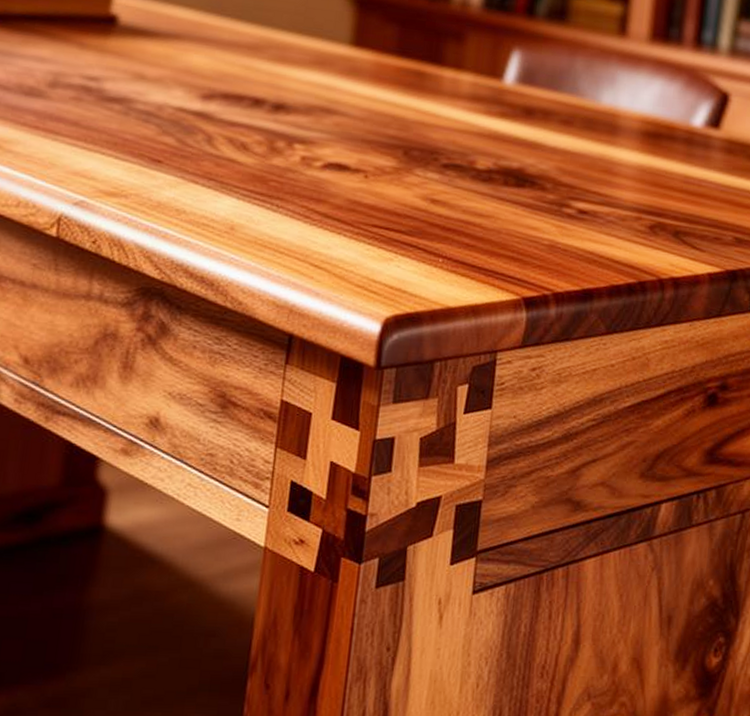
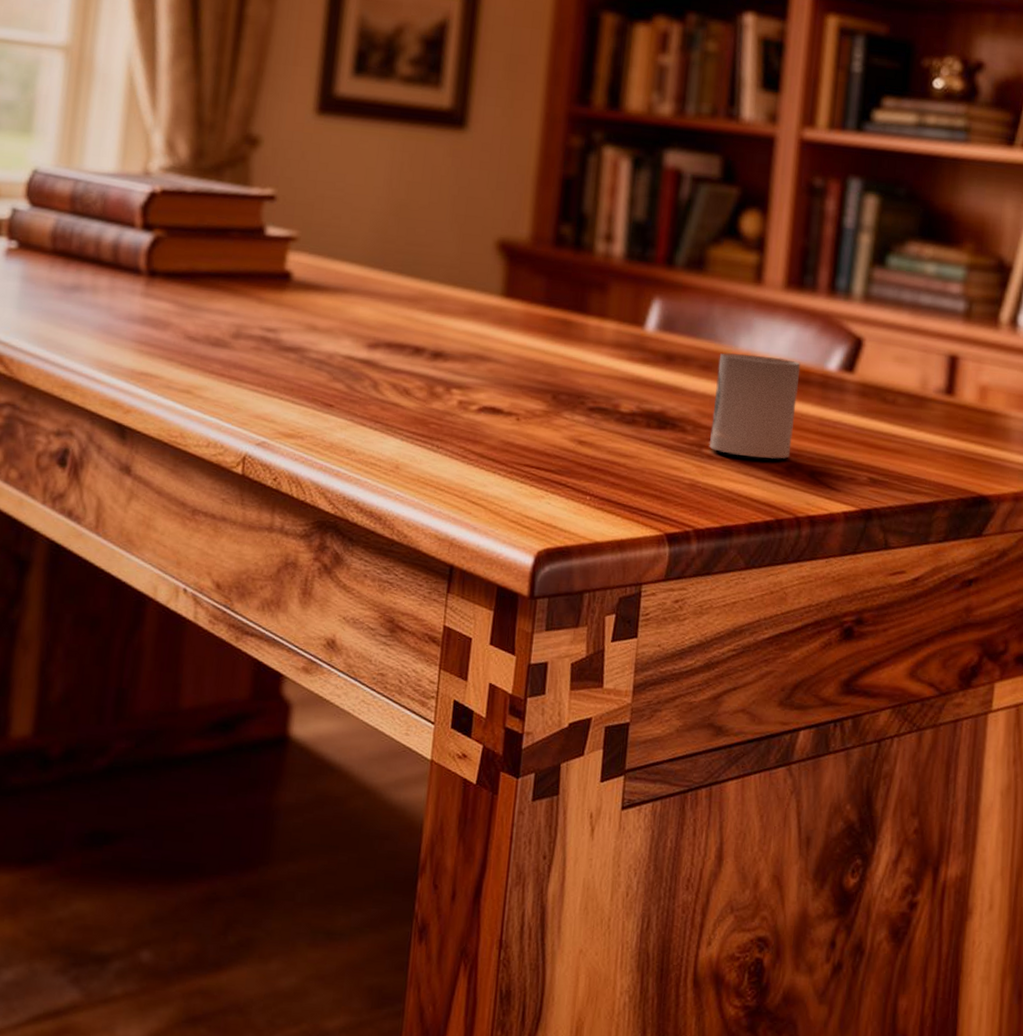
cup: none [569,107,666,218] -> present [708,353,801,459]

